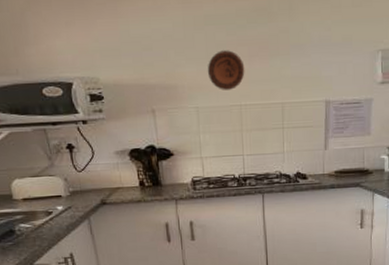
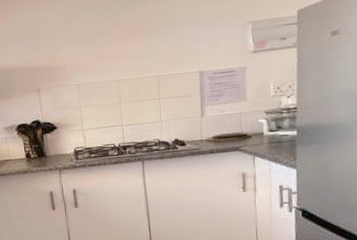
decorative plate: present [207,50,245,90] -> none [86,32,122,68]

